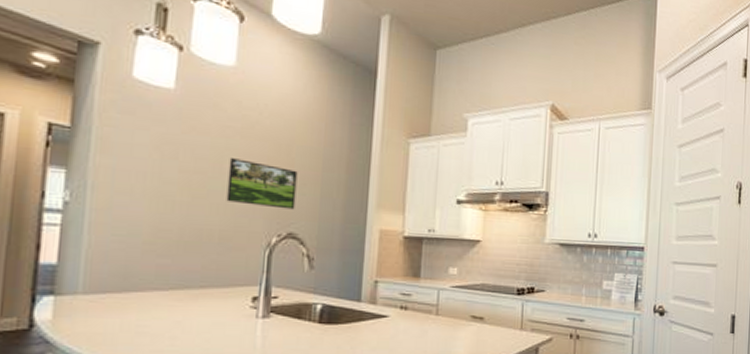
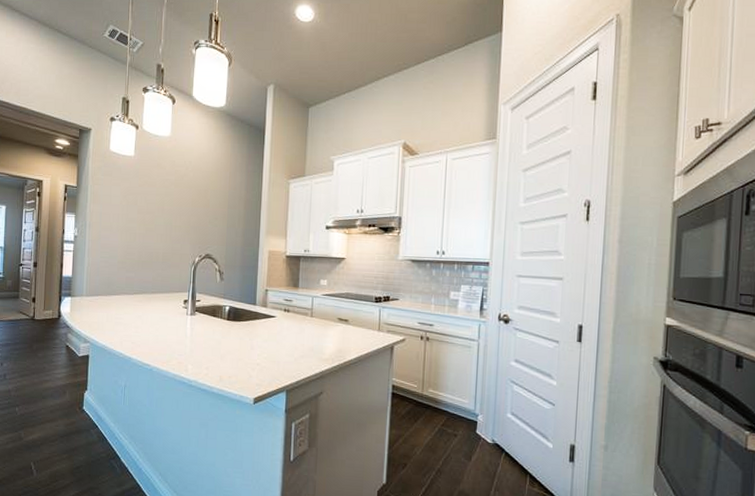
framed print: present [226,158,298,210] -> none [166,202,212,237]

